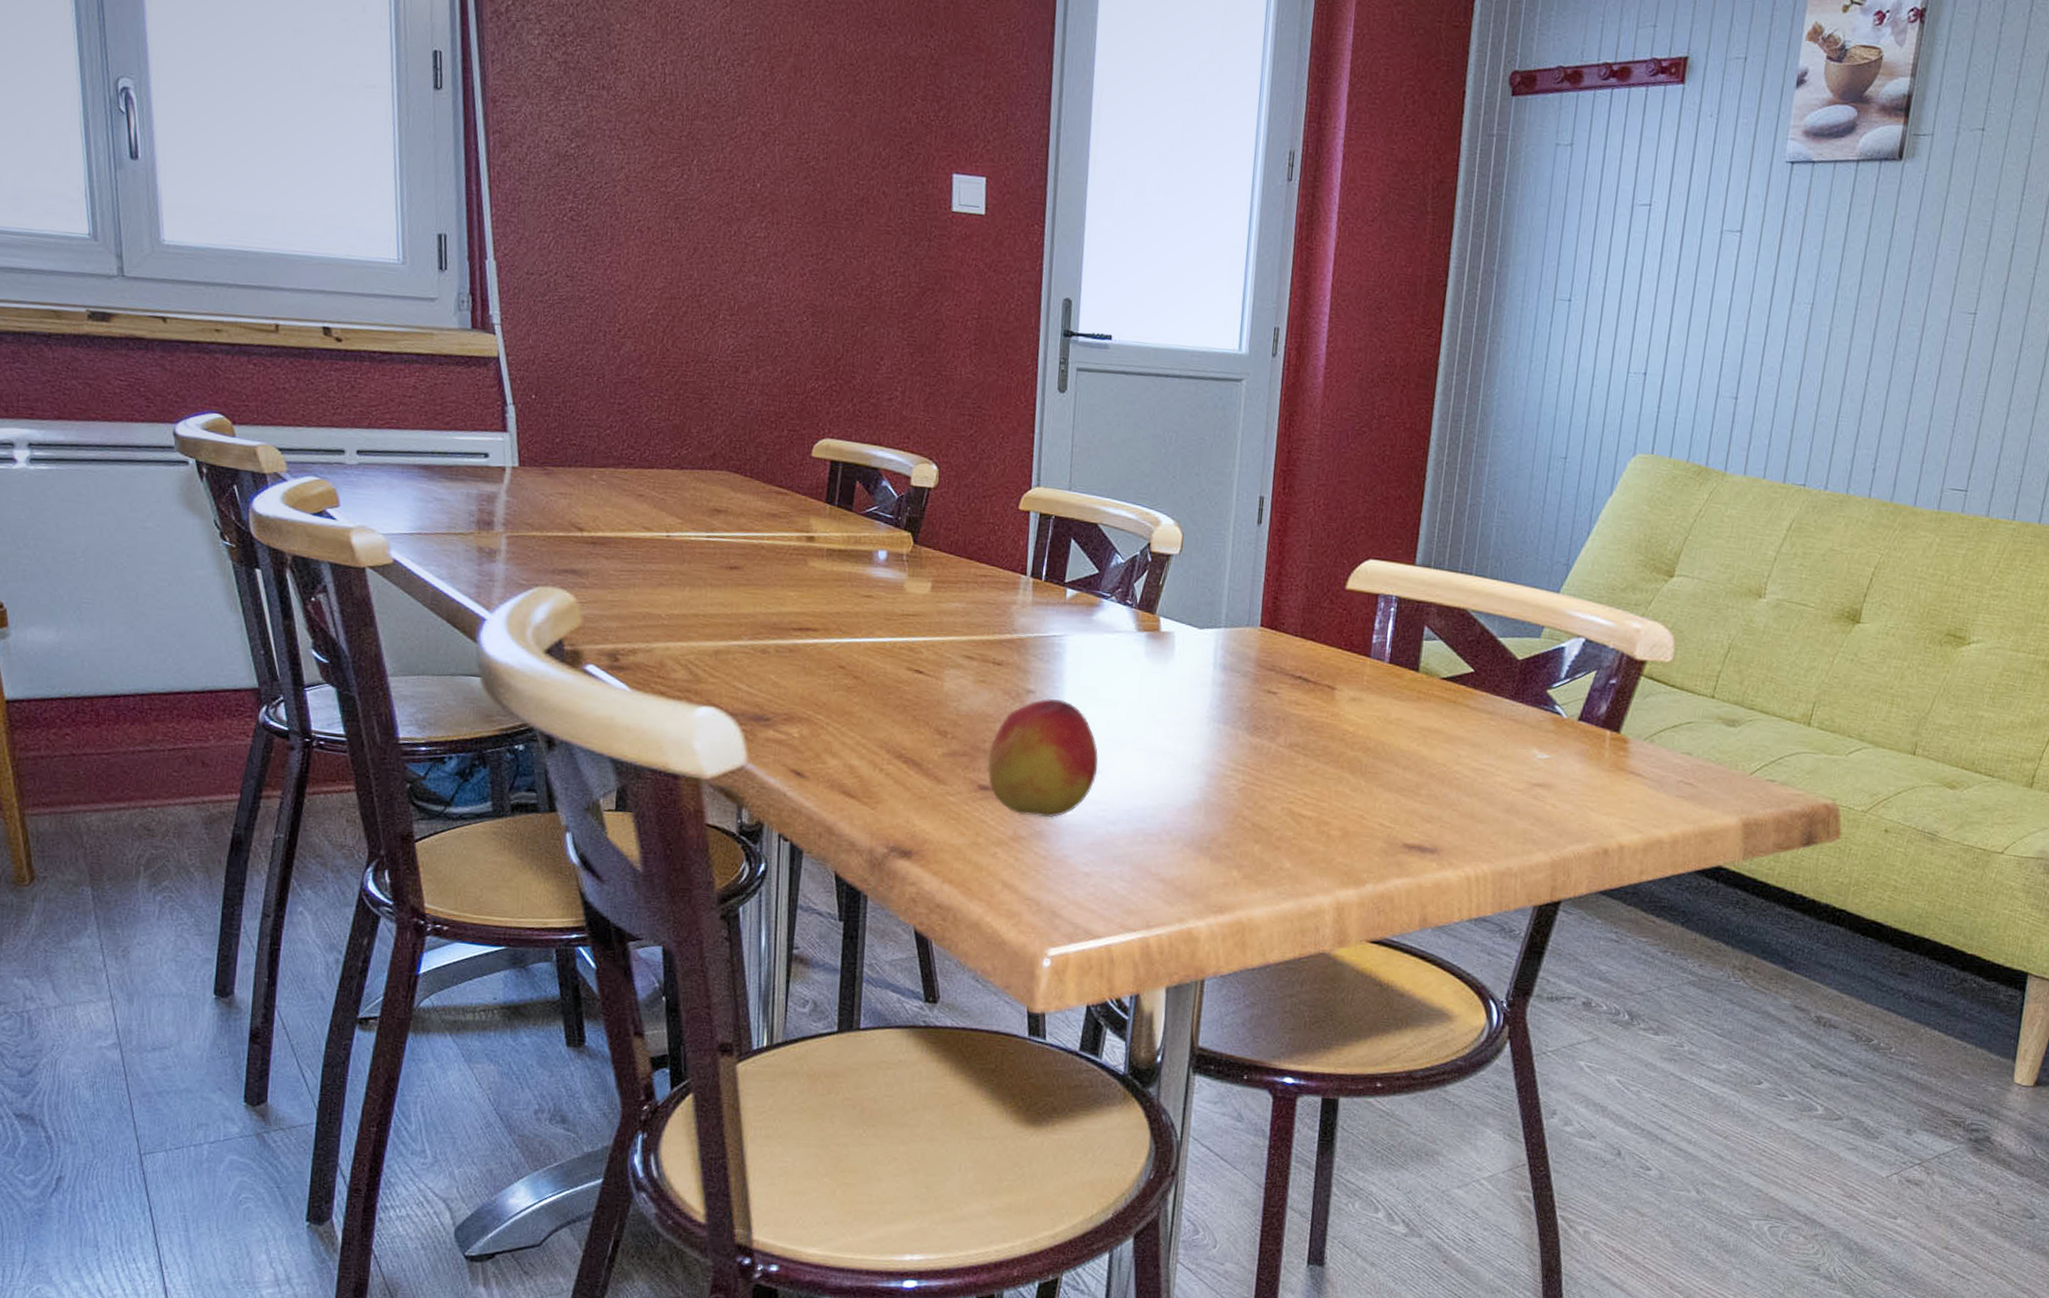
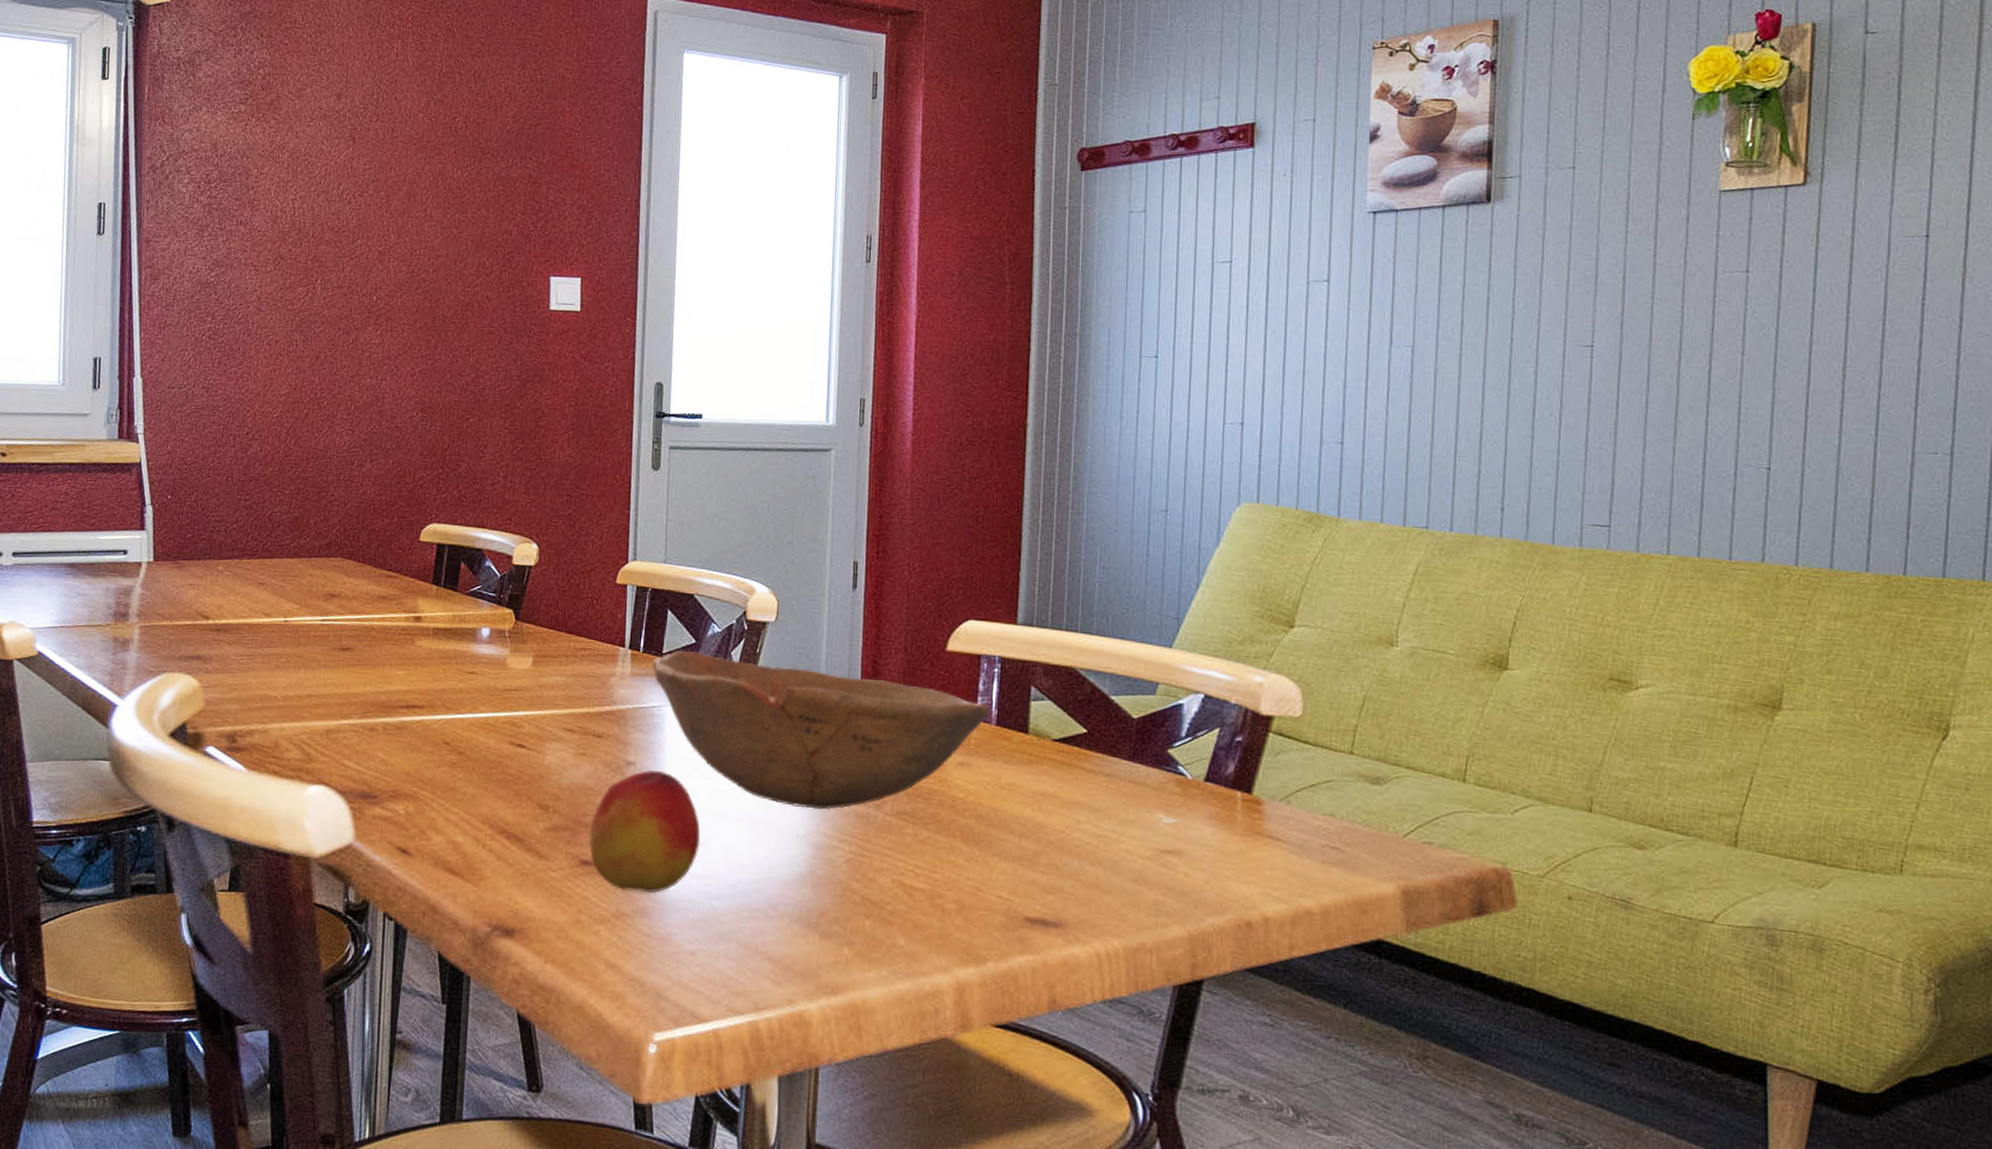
bowl: none [1054,580,1385,741] -> present [652,650,991,810]

